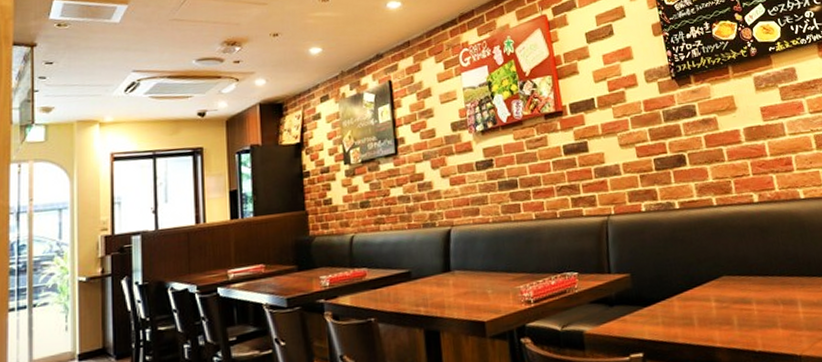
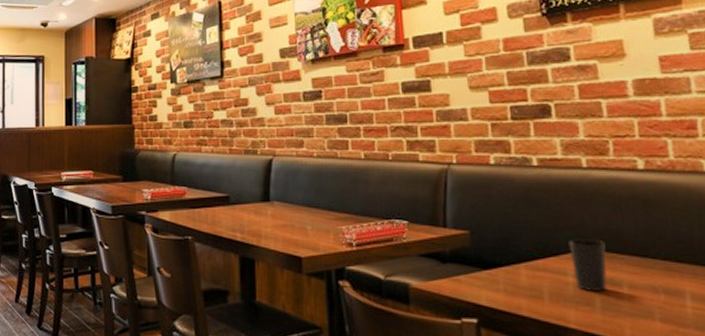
cup: none [709,266,741,312] -> present [568,237,607,291]

